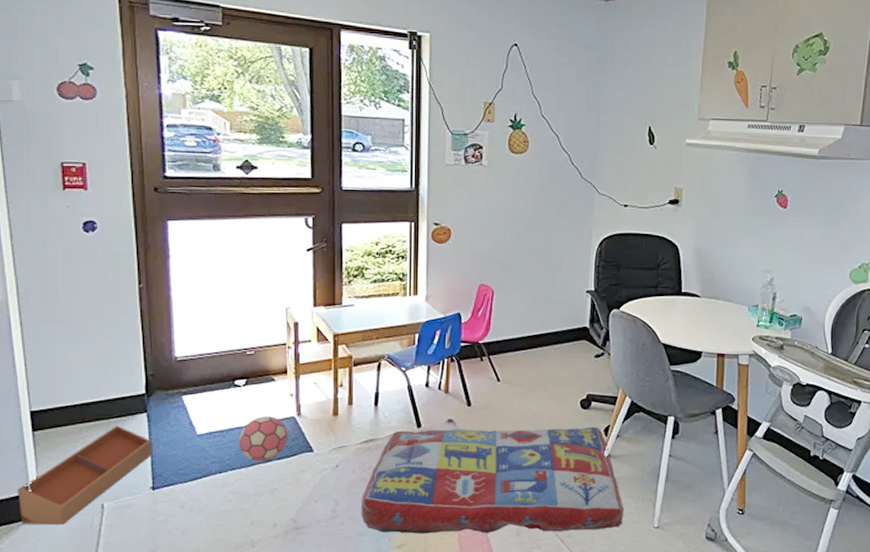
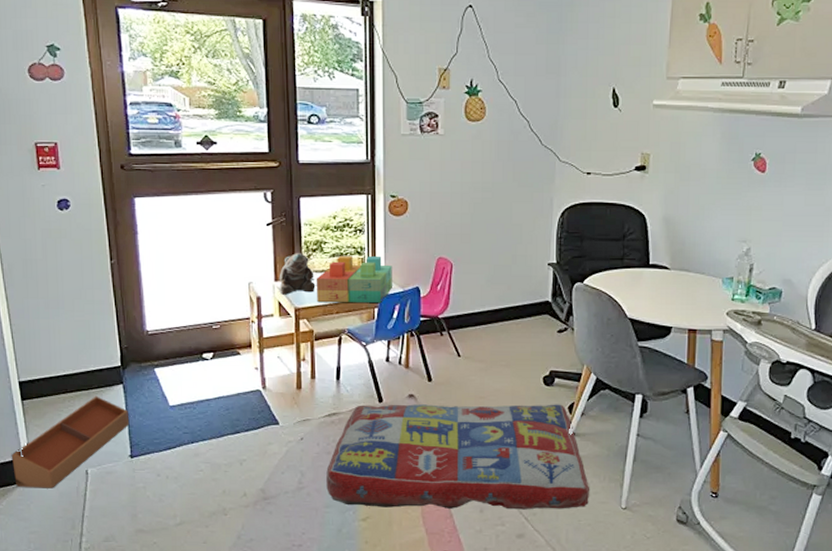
toy ball: present [238,416,288,462] -> none [208,389,254,433]
stuffed animal: none [317,277,356,320] -> present [279,252,316,295]
toy blocks: none [356,281,434,329] -> present [316,255,392,304]

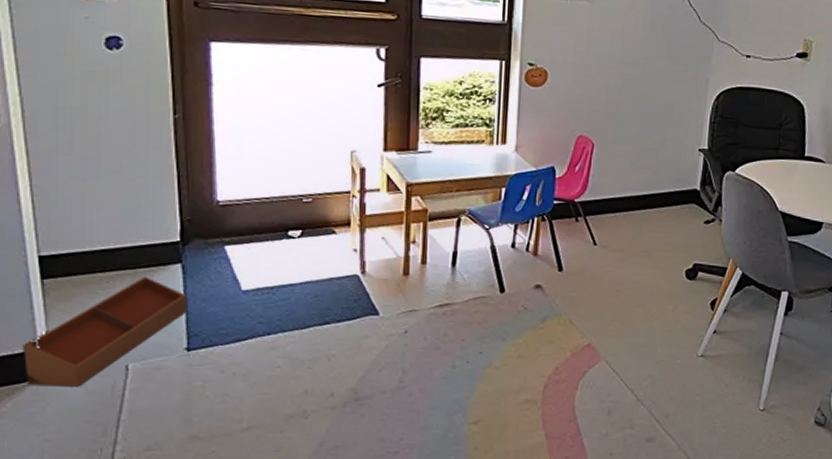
stuffed animal: present [279,252,316,295] -> none [388,119,433,167]
toy blocks: present [316,255,392,304] -> none [433,126,525,183]
play mat: present [326,404,590,510] -> none [432,295,728,412]

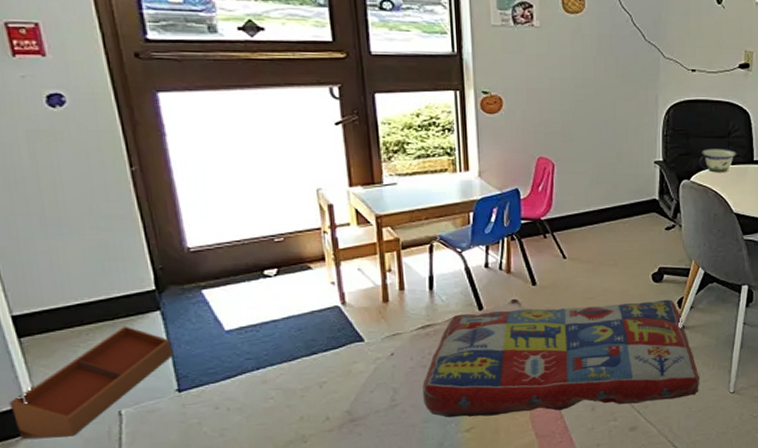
play mat: none [432,295,728,412] -> present [422,299,700,419]
bowl: none [746,140,787,167] -> present [699,149,737,173]

